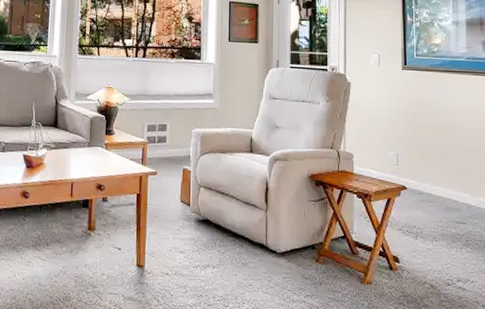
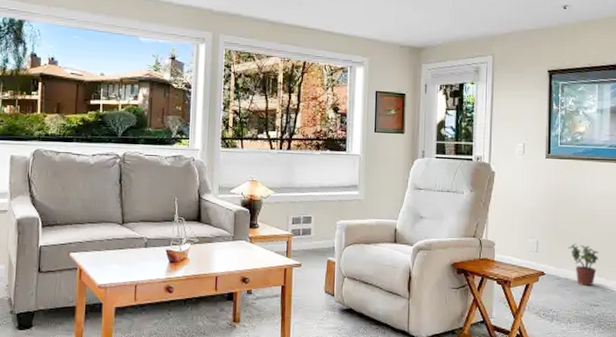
potted plant: none [430,157,462,203] -> present [568,243,598,287]

